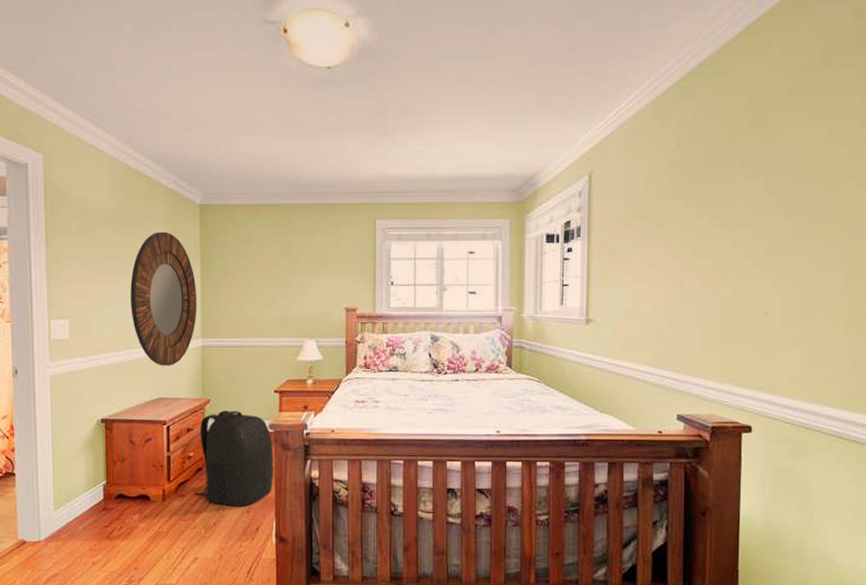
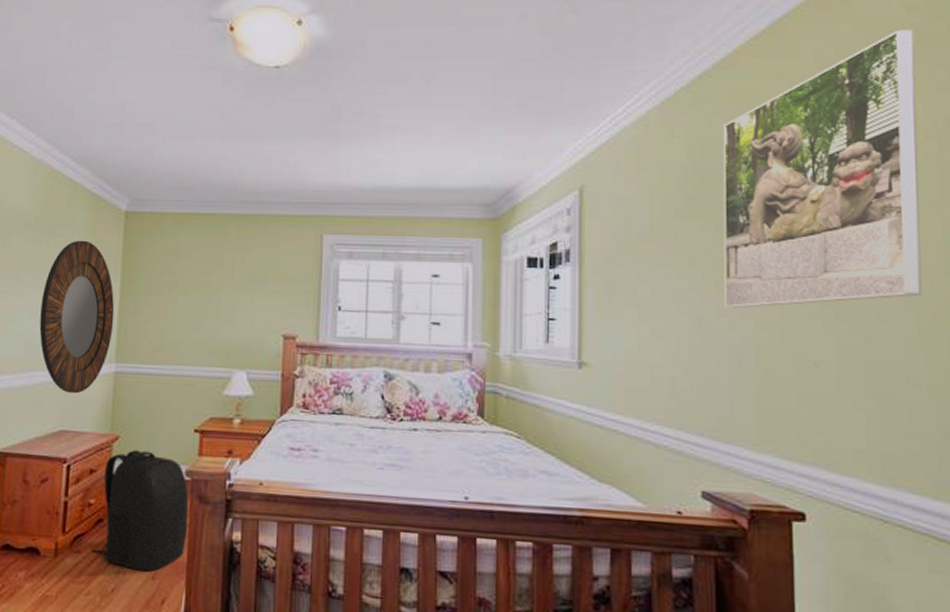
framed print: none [700,31,858,270] -> present [723,29,922,308]

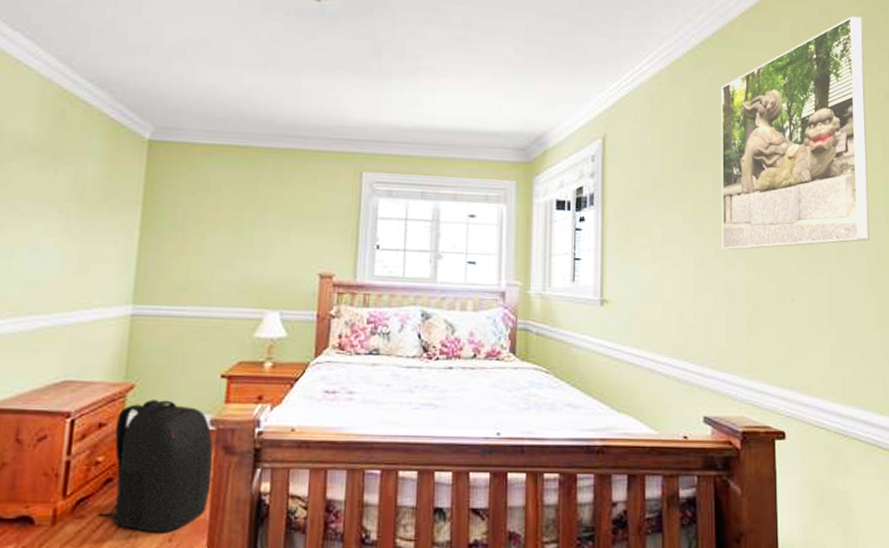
home mirror: present [39,240,115,394] -> none [41,169,133,339]

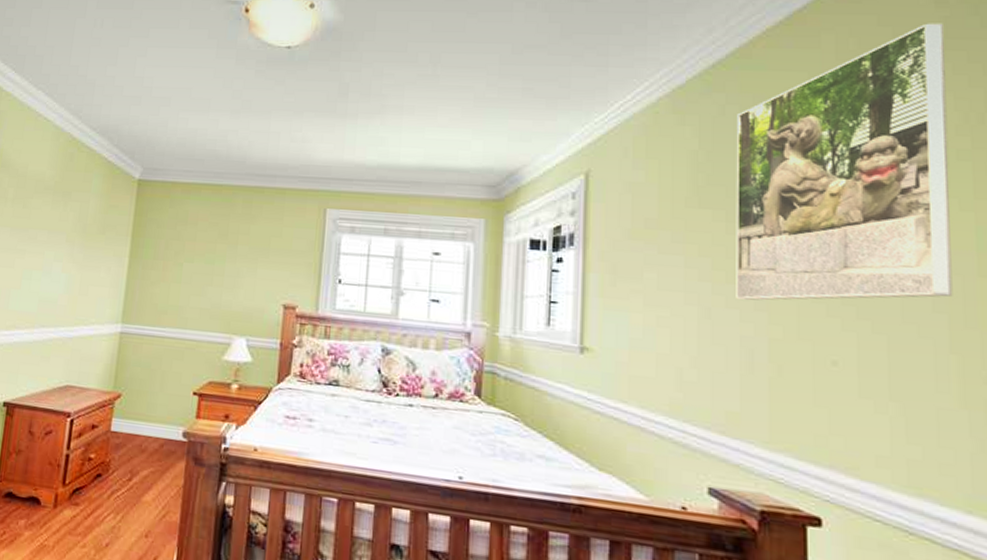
backpack: present [98,400,213,533] -> none [89,408,185,529]

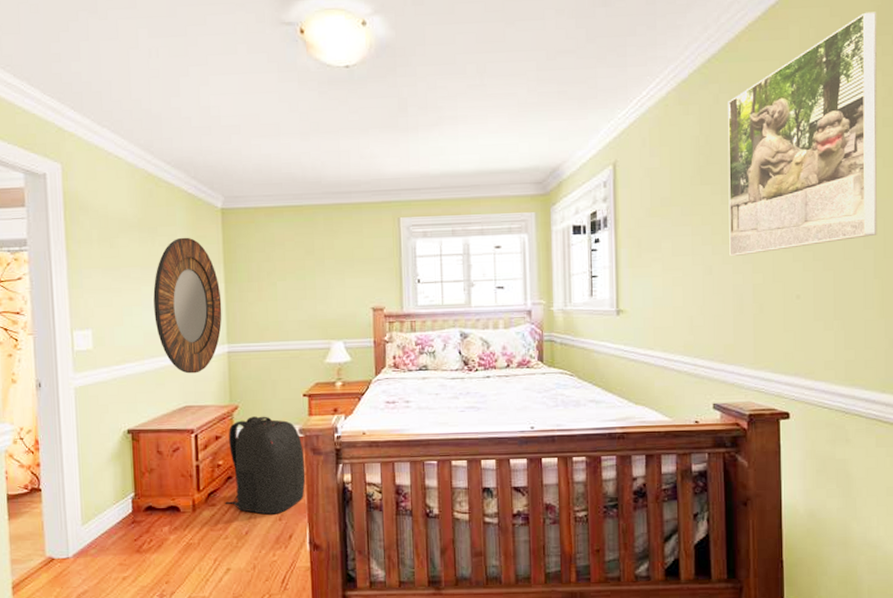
home mirror: none [52,205,124,351] -> present [153,237,222,374]
backpack: none [89,408,185,529] -> present [225,416,306,515]

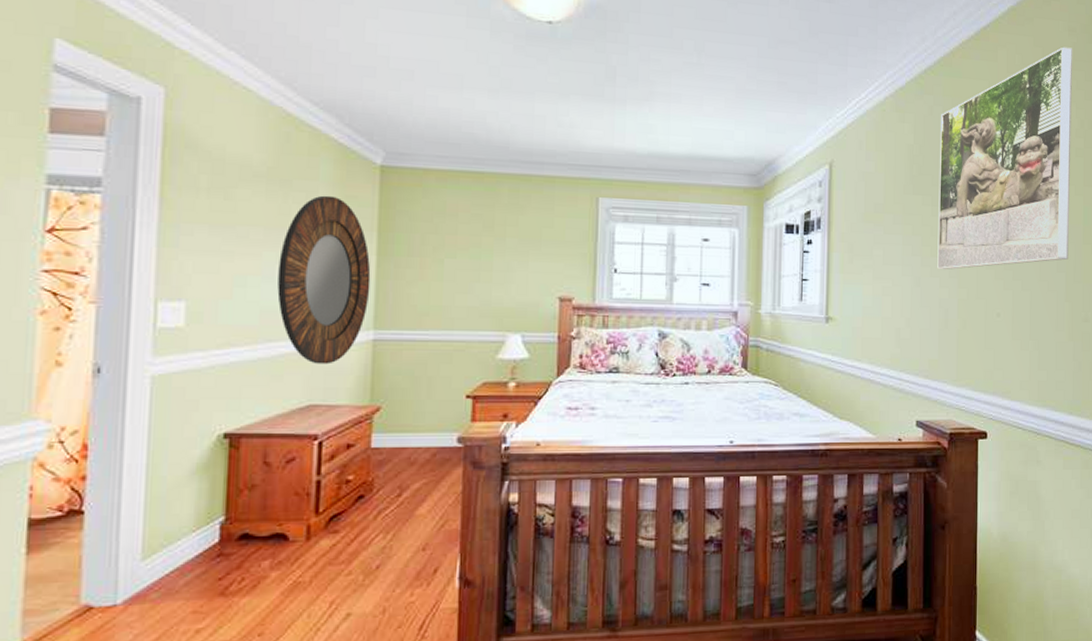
backpack: present [225,416,306,515] -> none [352,420,462,544]

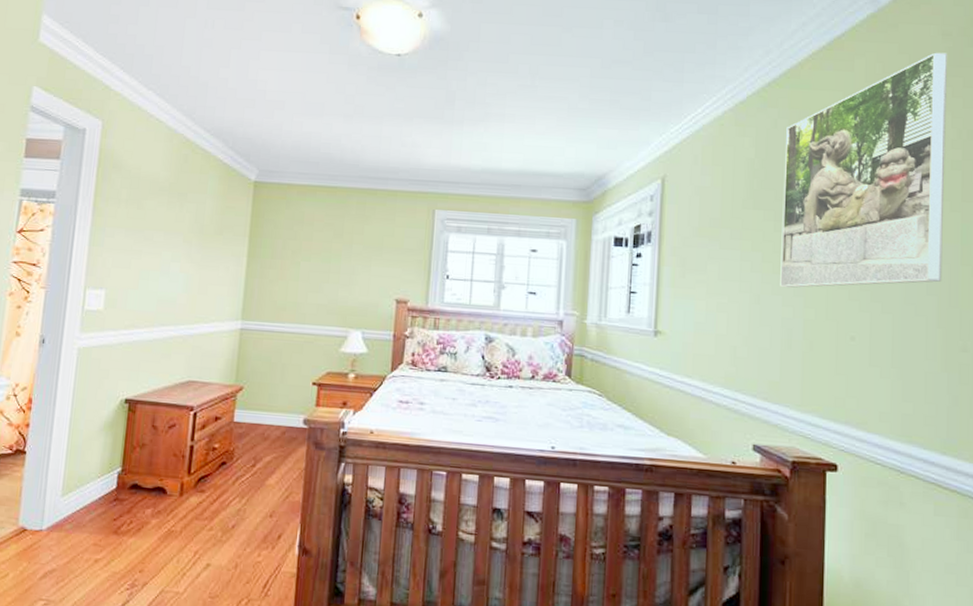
home mirror: present [277,195,371,365] -> none [170,206,242,348]

